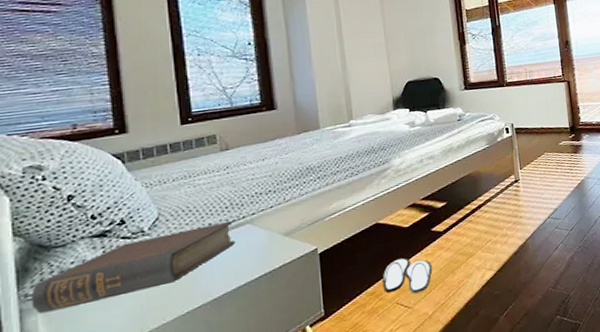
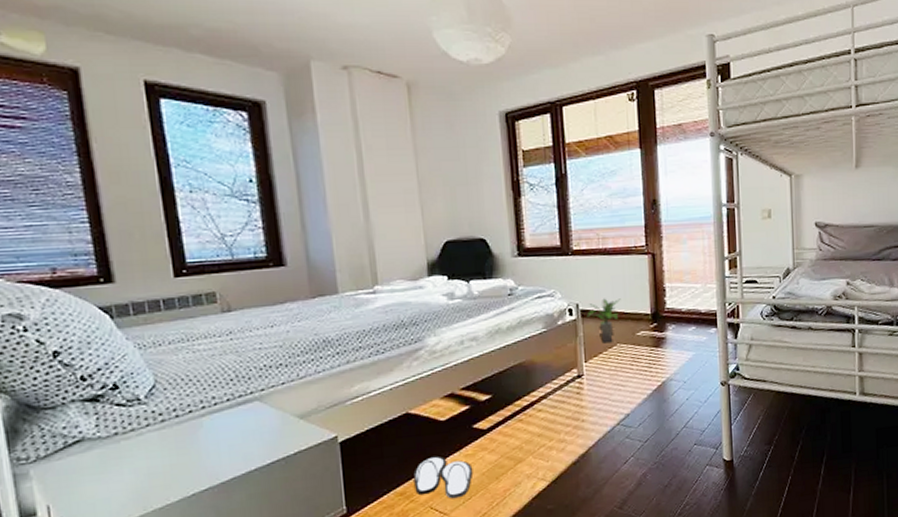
book: present [31,220,234,314] -> none [23,395,242,481]
potted plant: none [520,117,547,153] -> present [586,298,622,344]

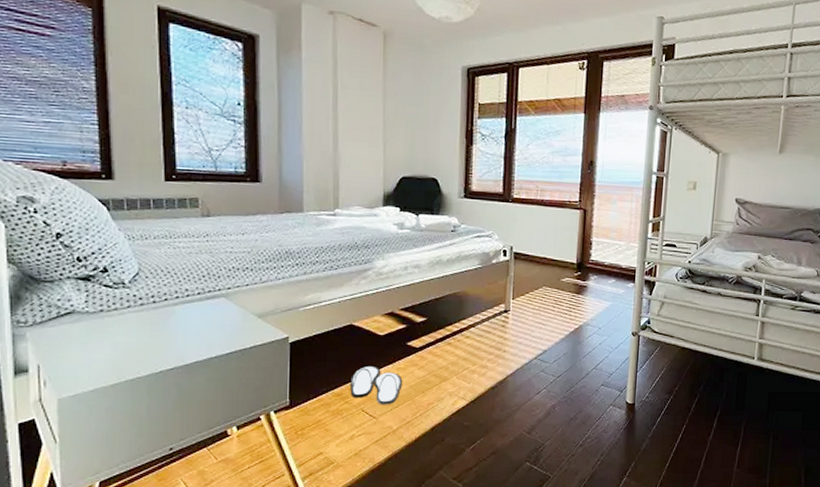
potted plant: present [586,298,622,344] -> none [518,244,551,285]

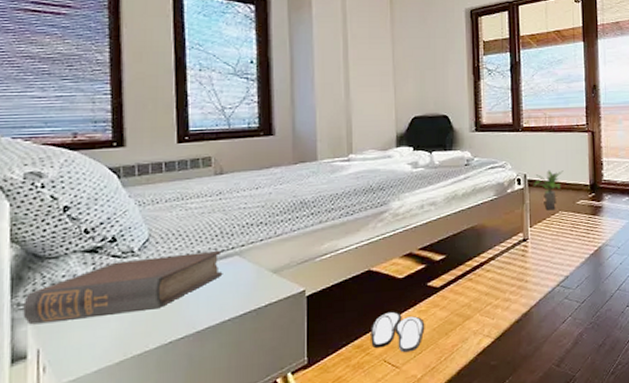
book: none [22,290,209,342] -> present [23,250,222,325]
potted plant: none [518,244,551,285] -> present [533,170,564,211]

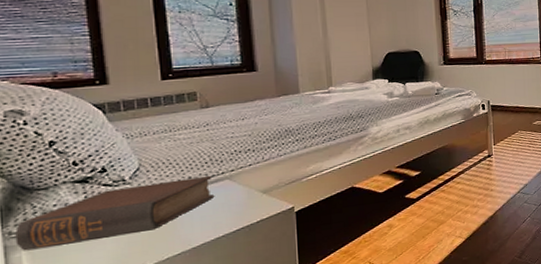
slippers: present [371,312,424,353] -> none [356,221,404,255]
potted plant: present [533,170,564,211] -> none [495,96,522,131]

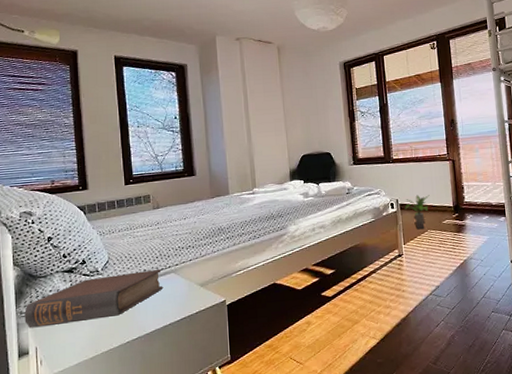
potted plant: none [495,96,522,131] -> present [404,195,431,230]

